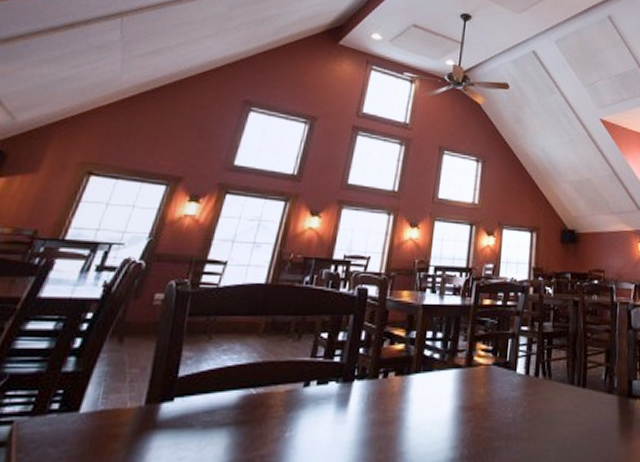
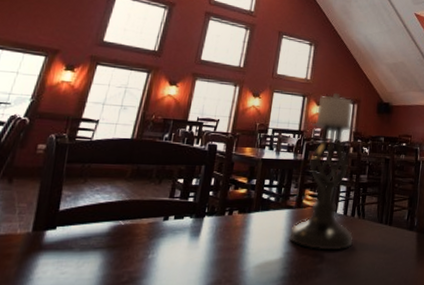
candle holder: none [457,219,538,422] -> present [288,92,356,251]

